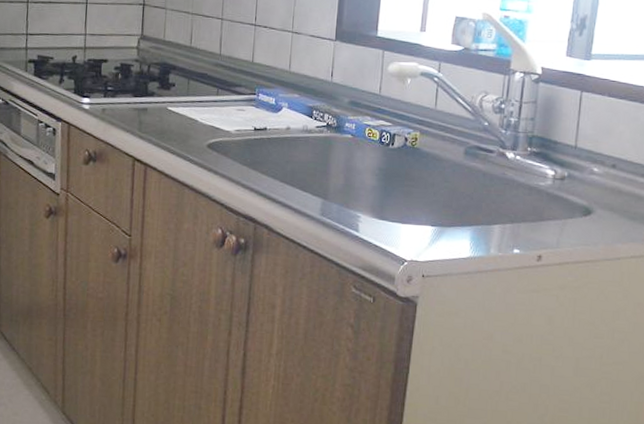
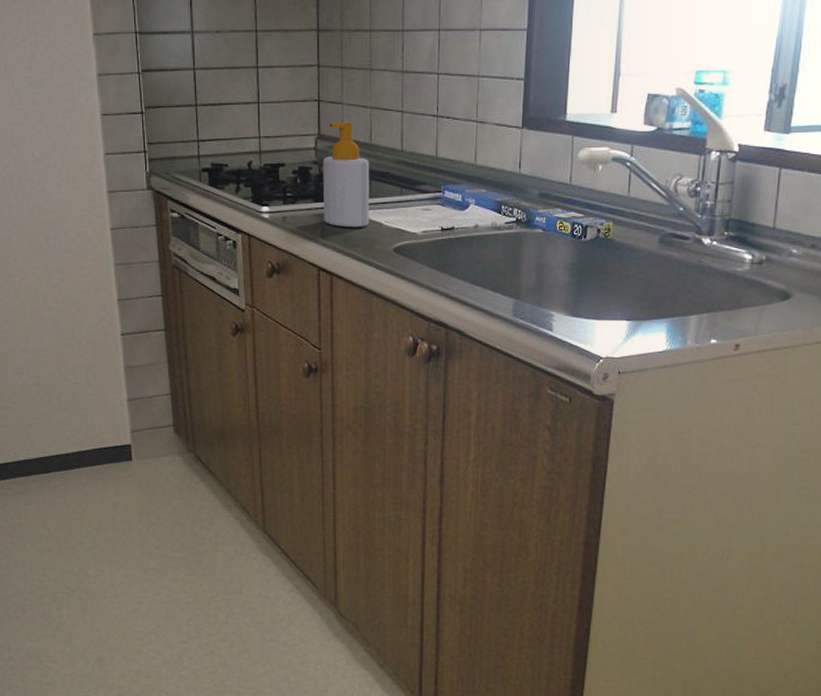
soap bottle: none [141,25,189,123] -> present [322,121,370,227]

